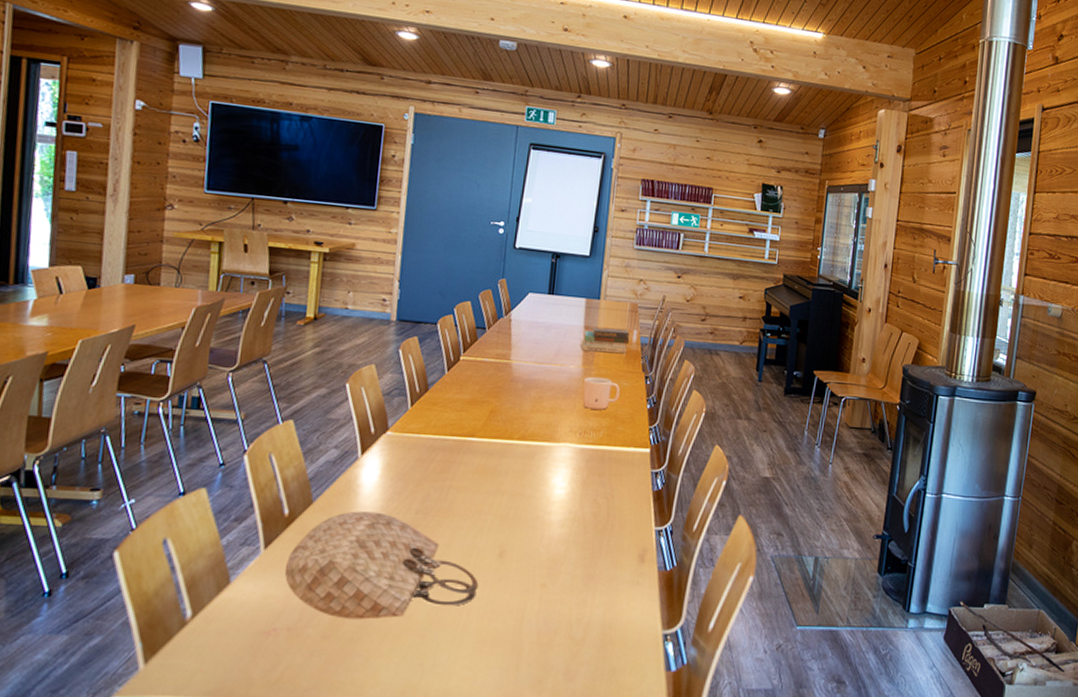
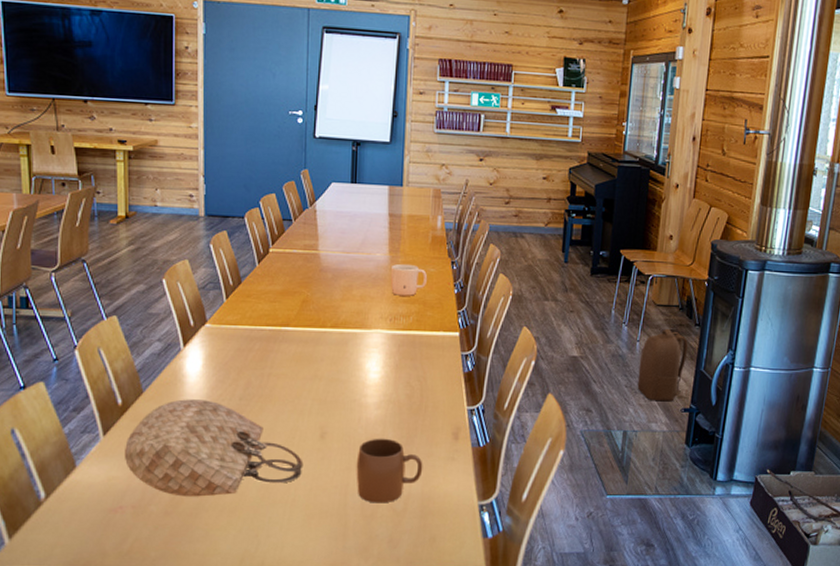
mug: none [534,558,606,631] -> present [356,438,423,503]
books: present [580,327,629,354] -> none [386,214,434,240]
backpack: none [829,452,882,528] -> present [637,329,689,402]

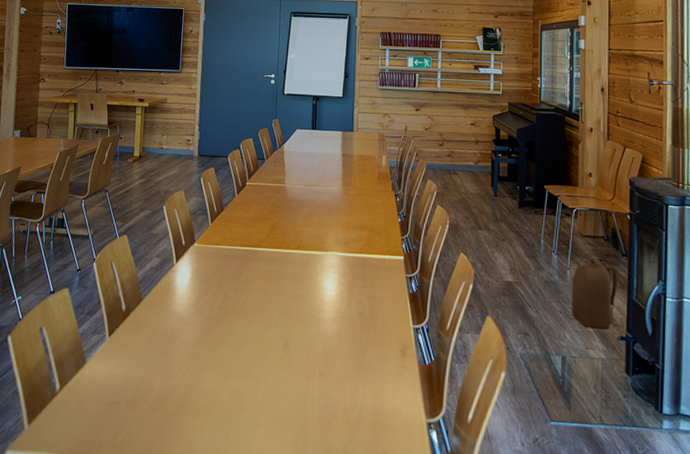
handbag: present [125,399,304,497] -> none [124,307,269,398]
mug: present [356,438,423,503] -> none [314,351,374,415]
mug: present [390,263,428,296] -> none [344,195,375,223]

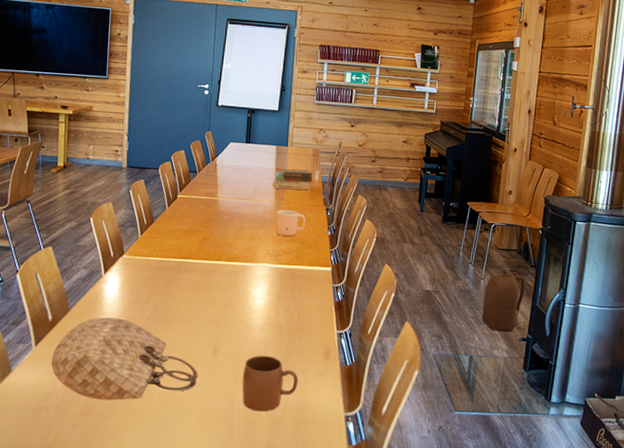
handbag: none [124,307,269,398] -> present [52,317,198,401]
mug: none [314,351,374,415] -> present [241,355,299,412]
books: none [340,154,379,176] -> present [273,169,312,190]
mug: none [344,195,375,223] -> present [275,209,307,236]

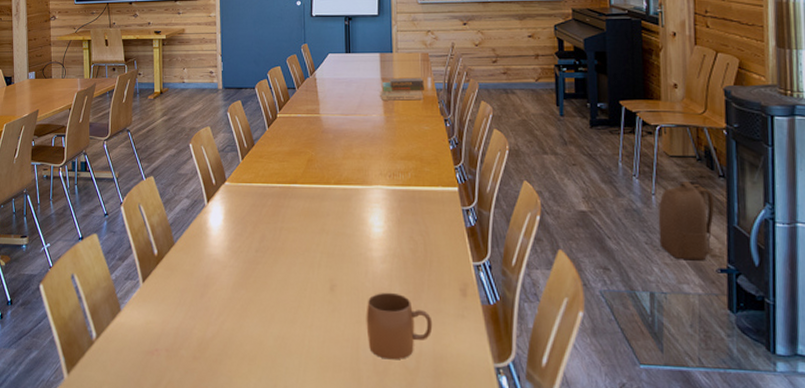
handbag: present [52,317,198,401] -> none [160,250,316,344]
mug: present [275,209,307,236] -> none [386,123,423,153]

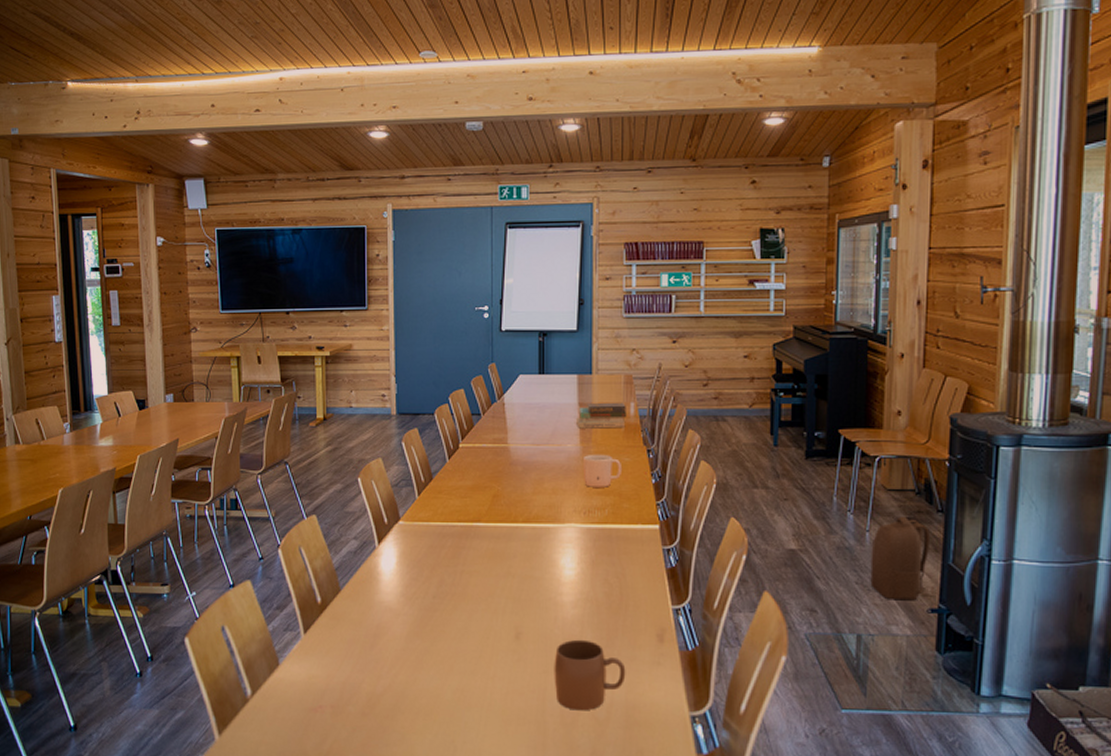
mug: none [386,123,423,153] -> present [582,454,623,487]

